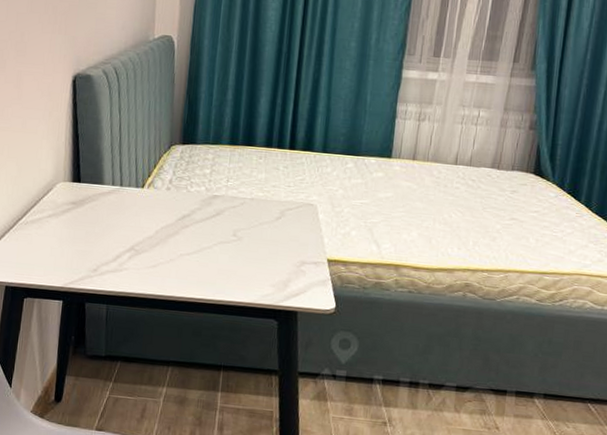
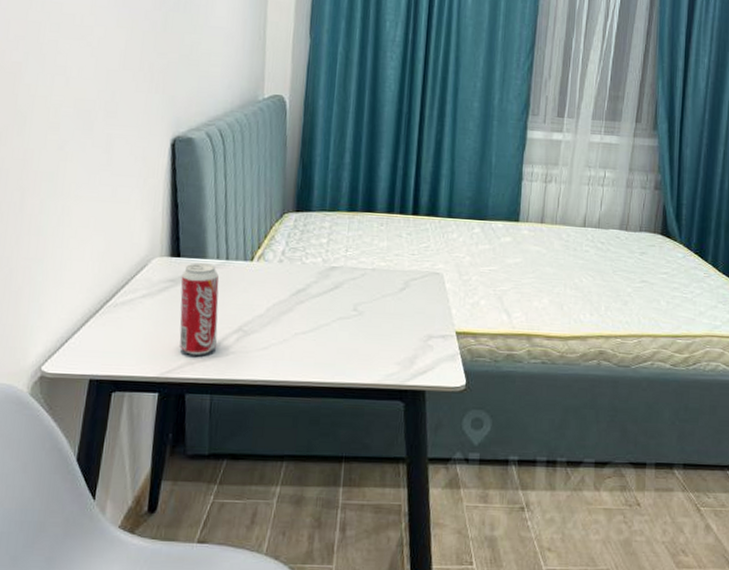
beverage can: none [80,188,114,270] -> present [179,263,219,355]

